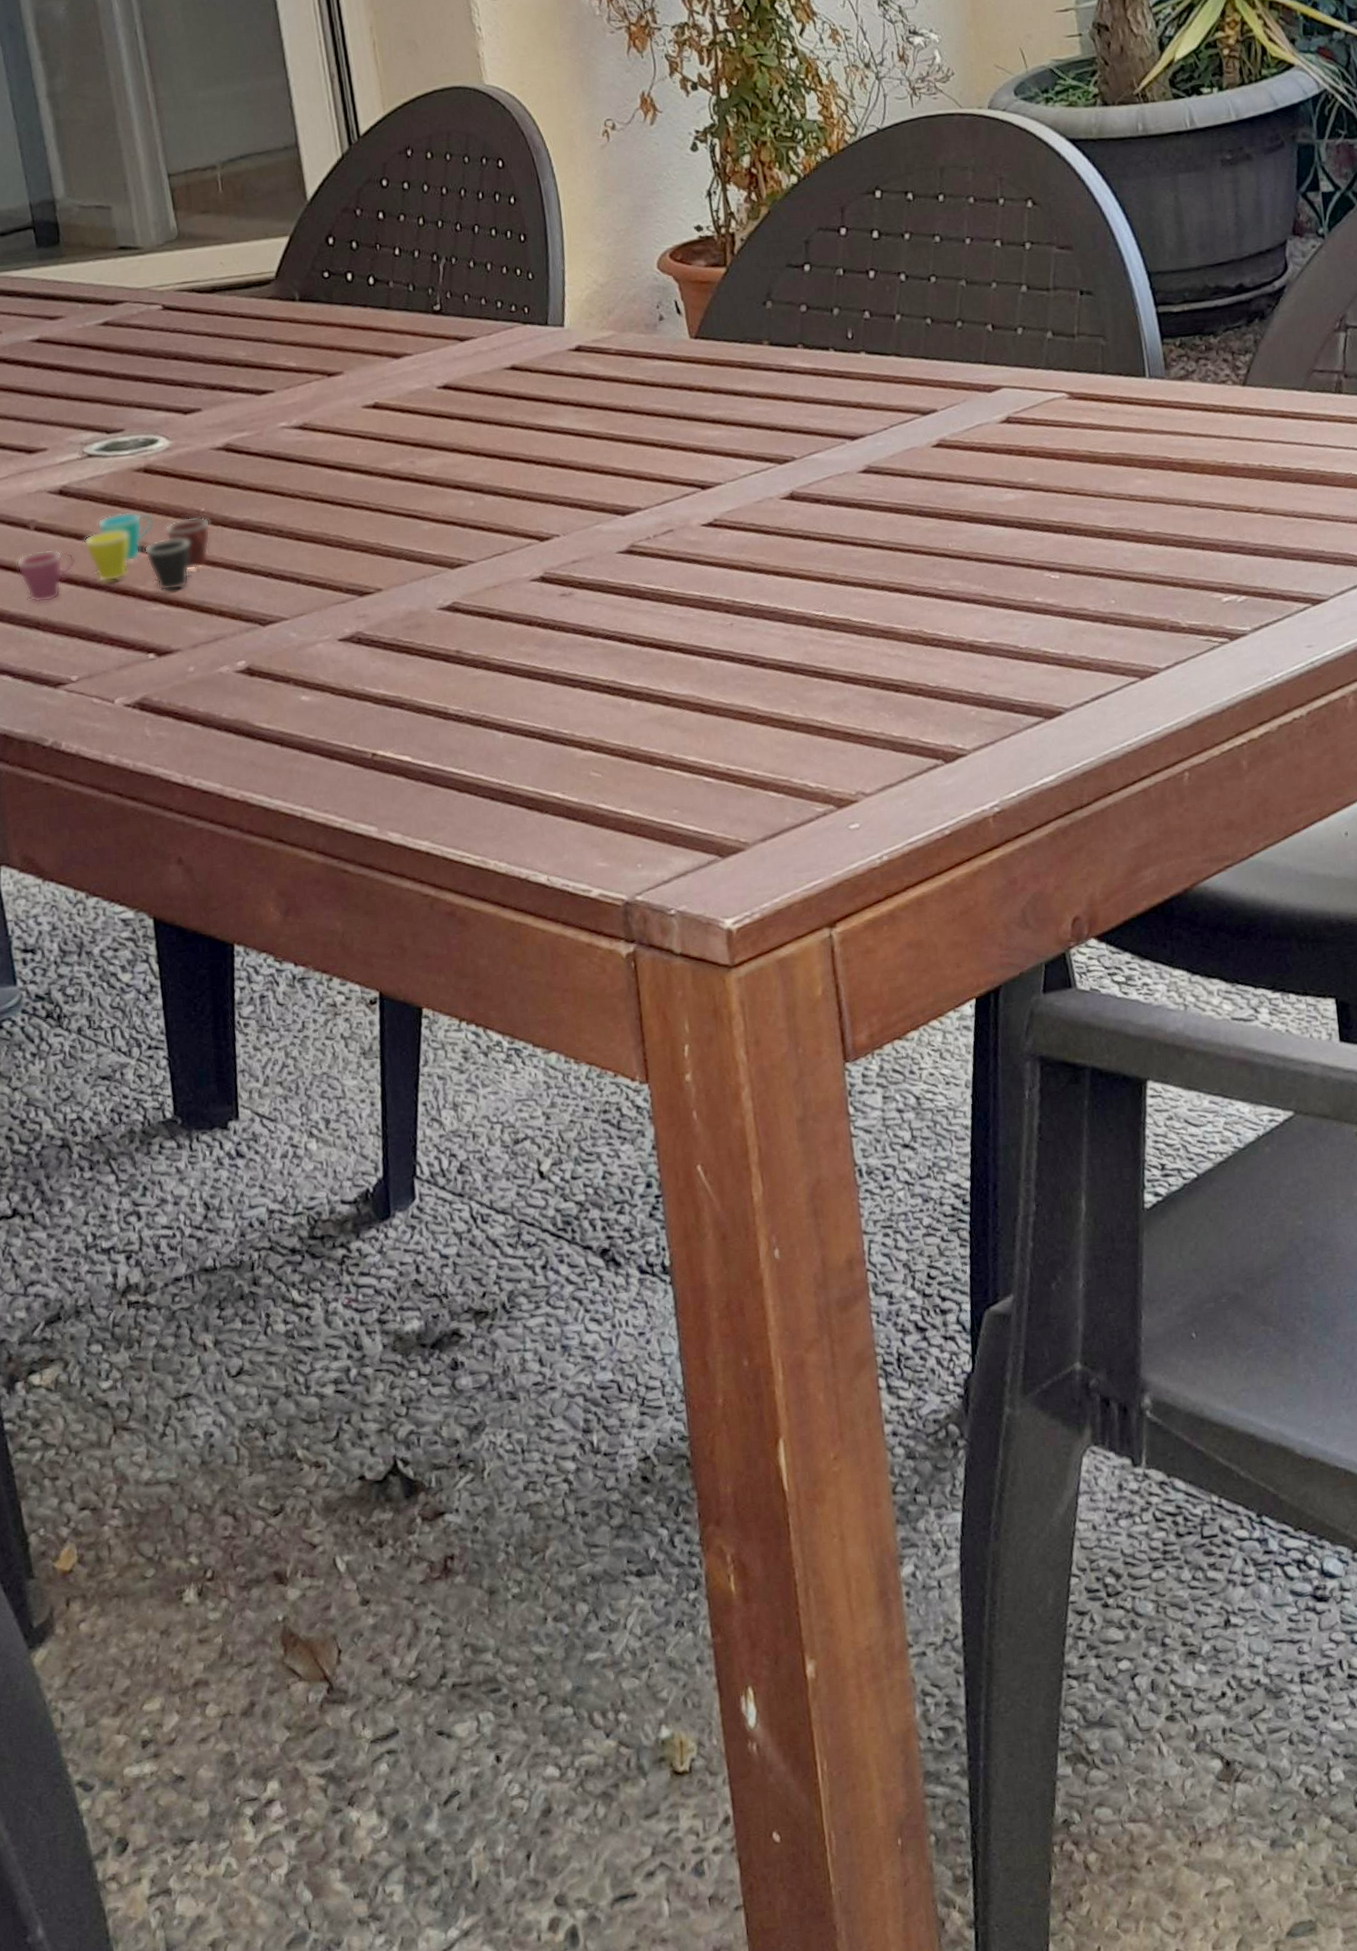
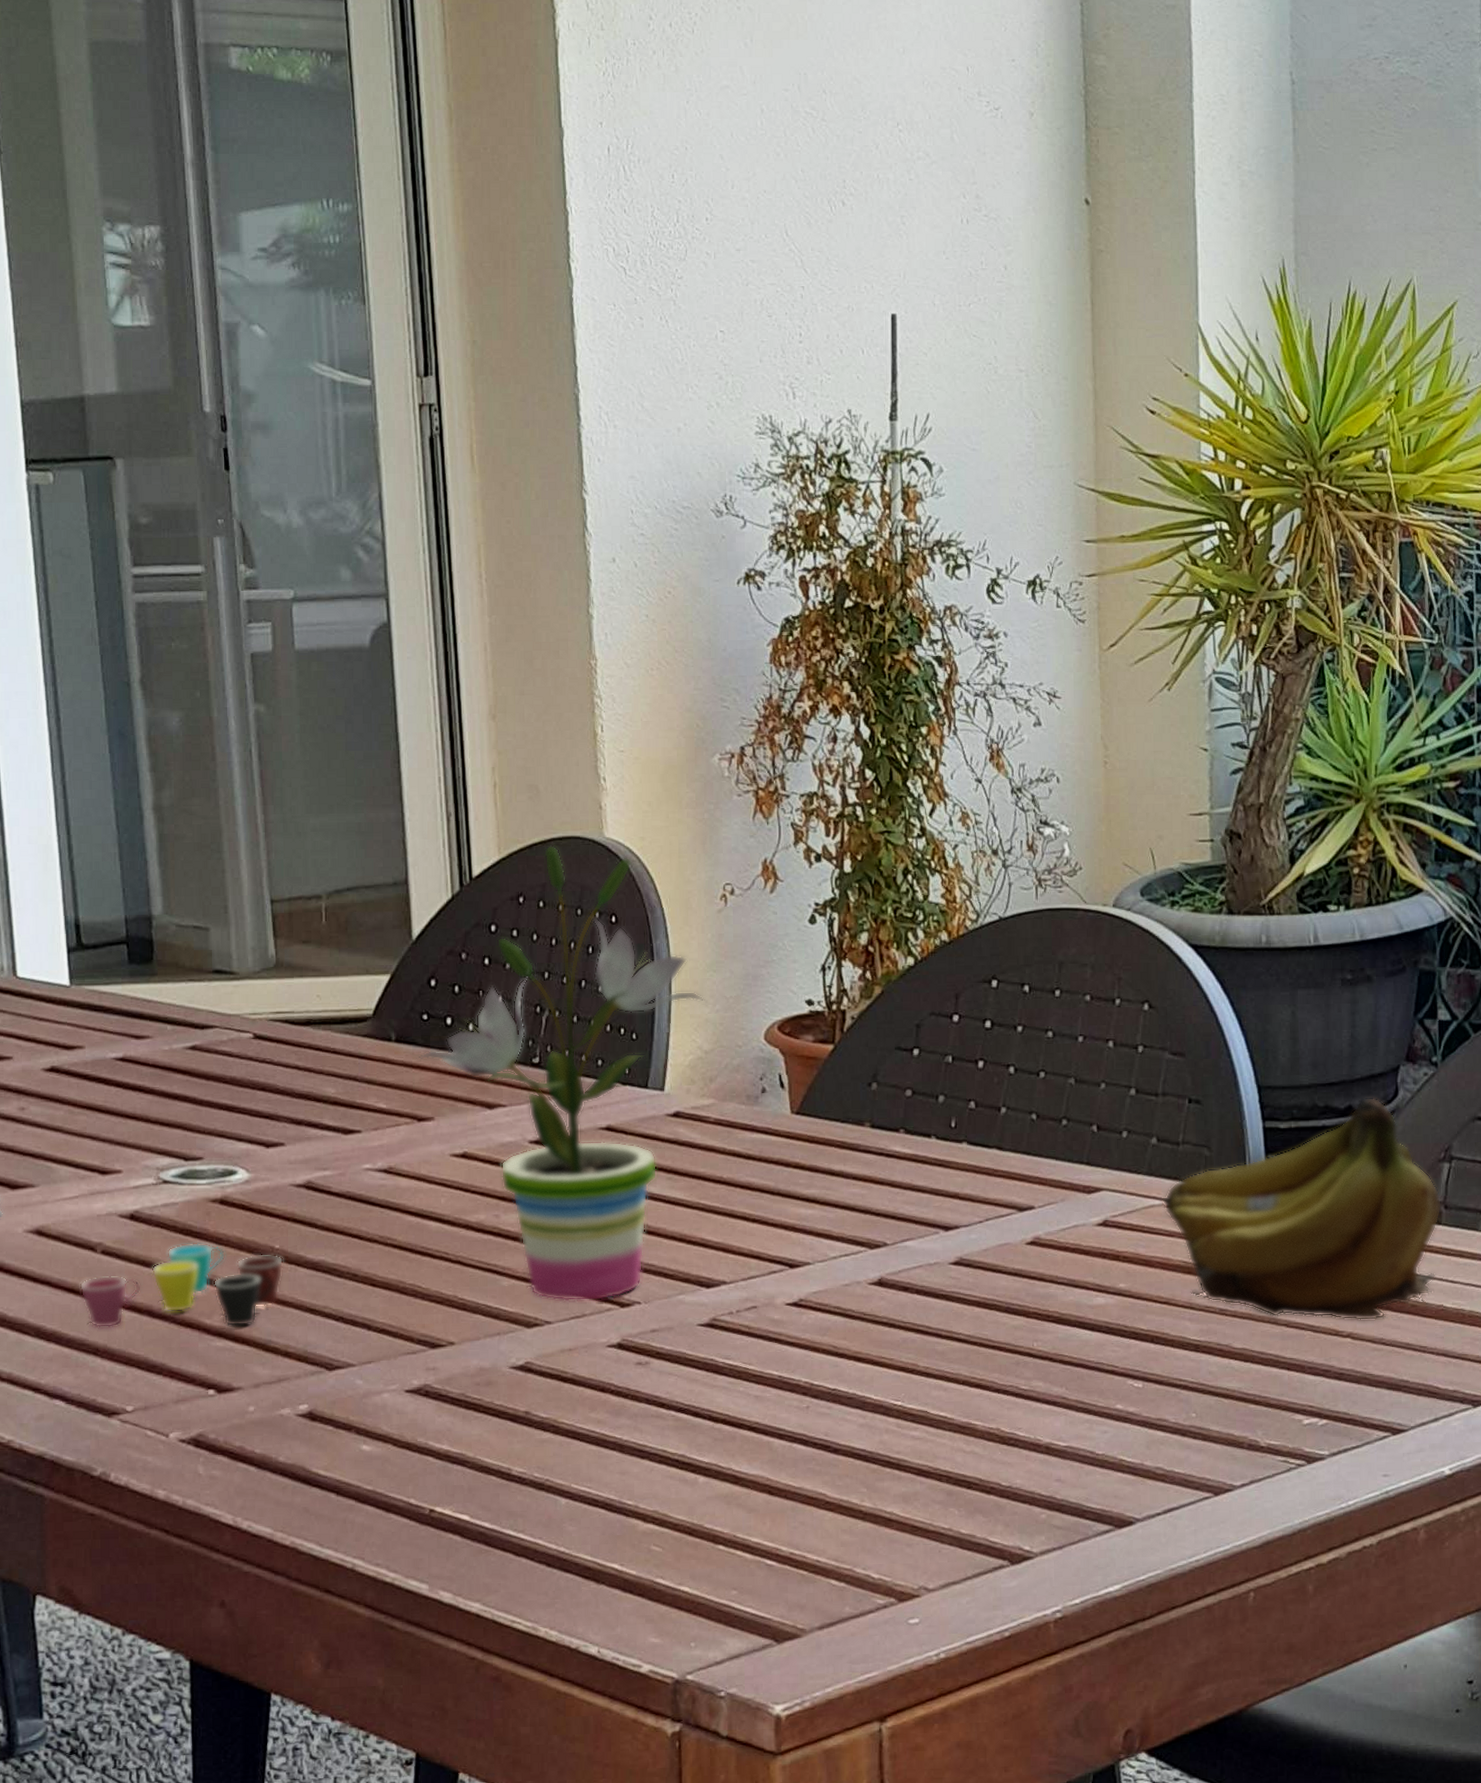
potted plant: none [320,96,596,540] -> present [416,844,705,1302]
fruit: none [1061,273,1342,499] -> present [1161,1097,1442,1321]

